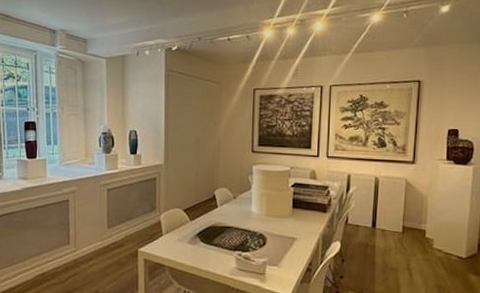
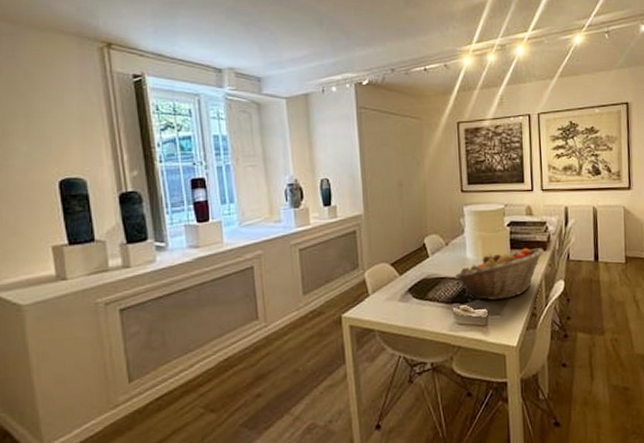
fruit basket: none [240,208,323,253] -> present [455,248,543,301]

